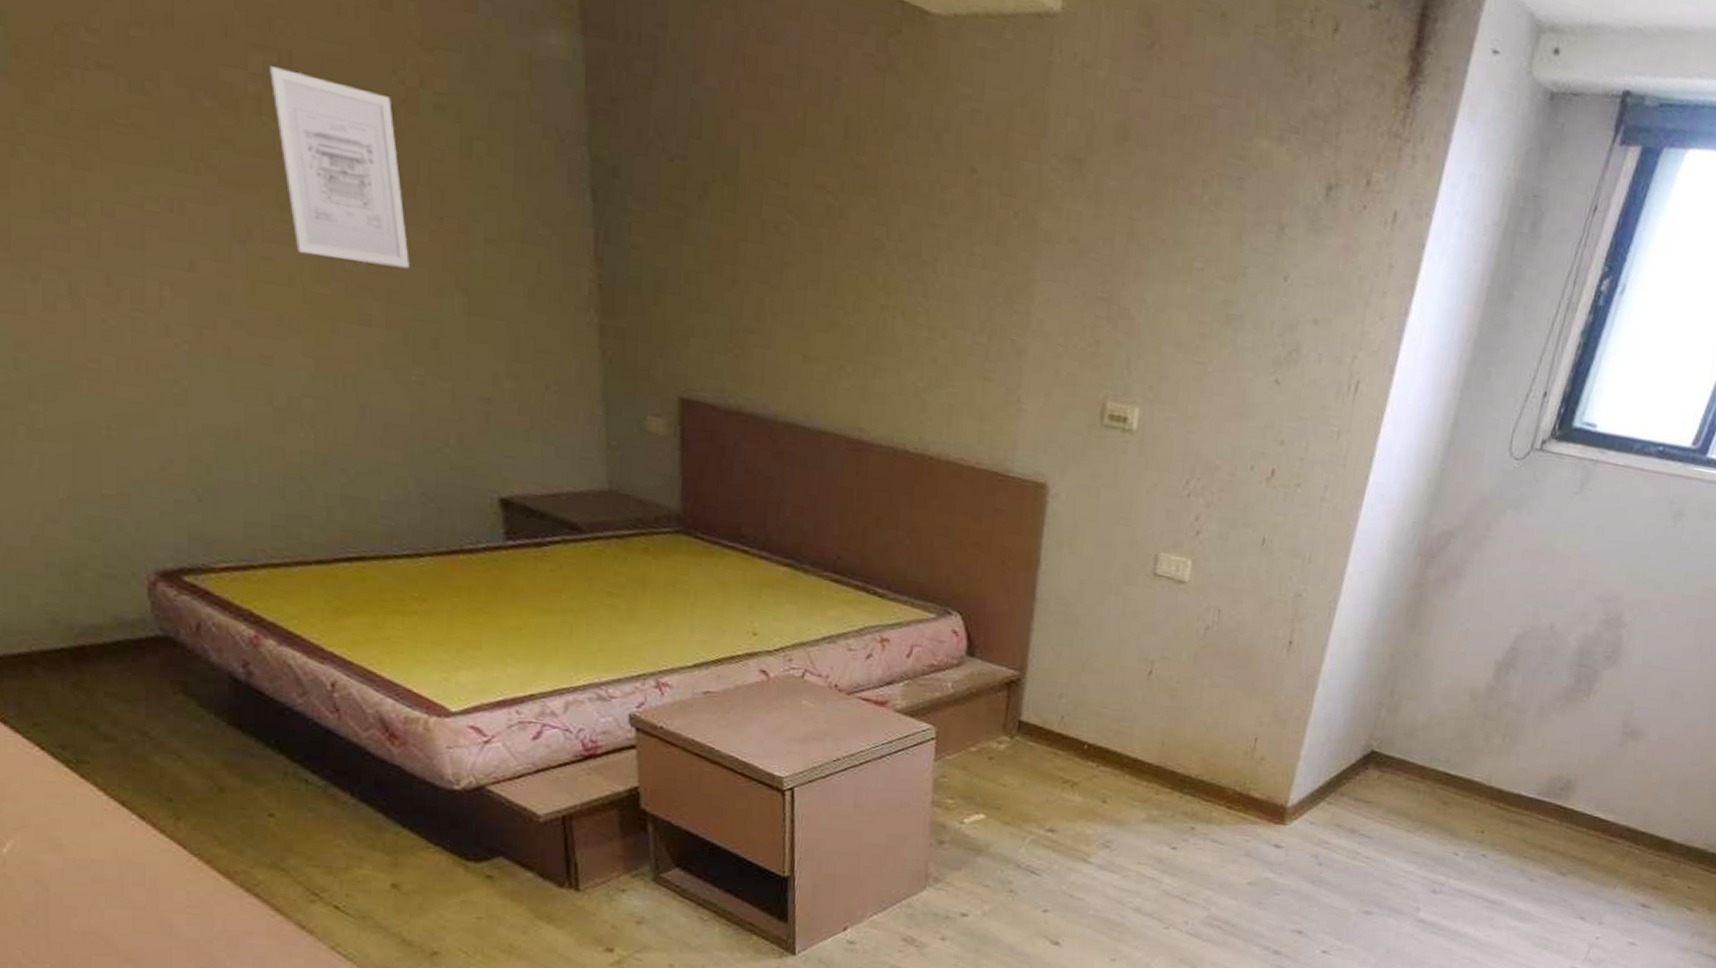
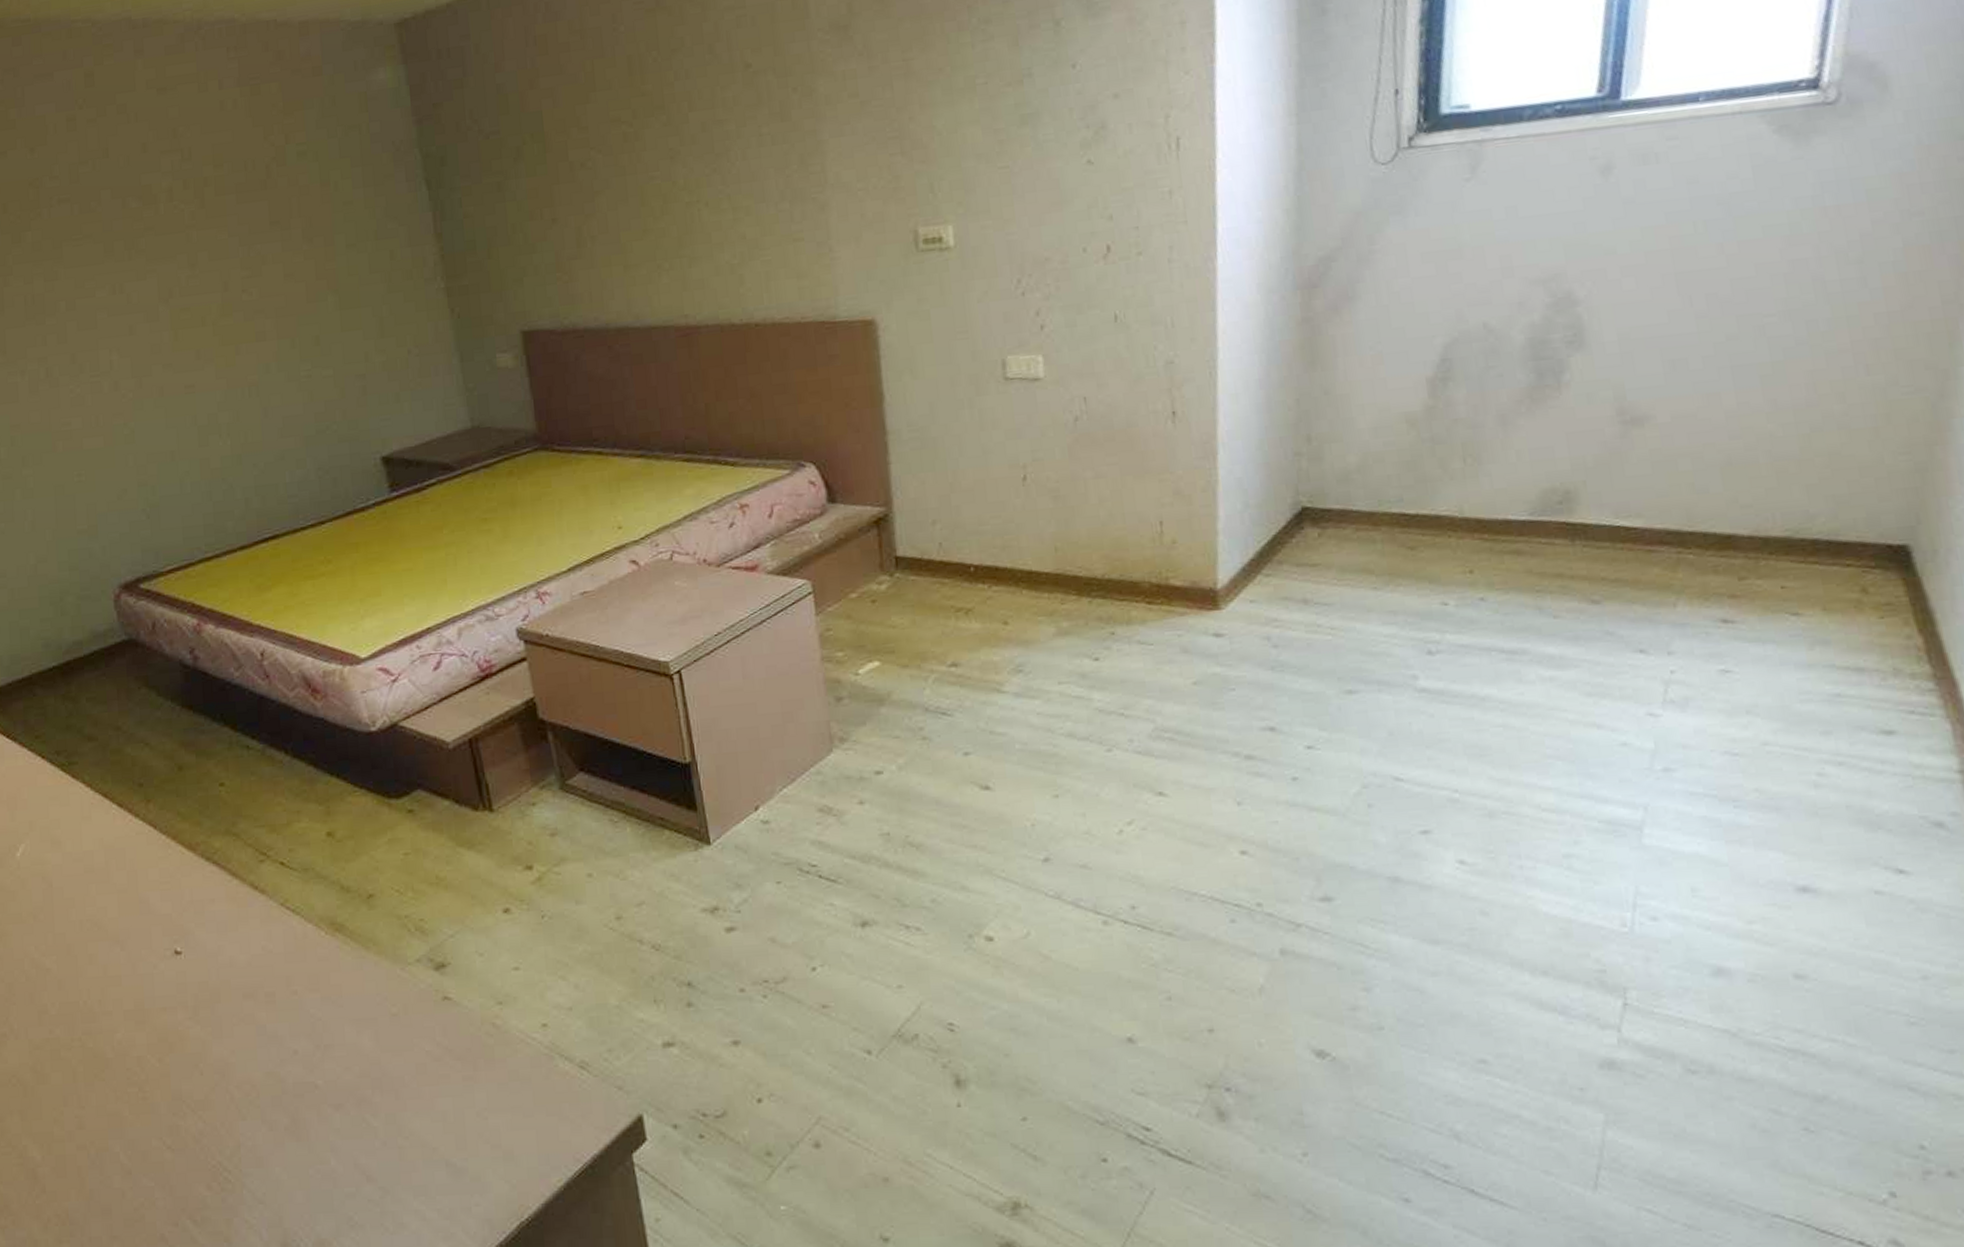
wall art: present [270,66,409,269] -> none [176,158,291,298]

